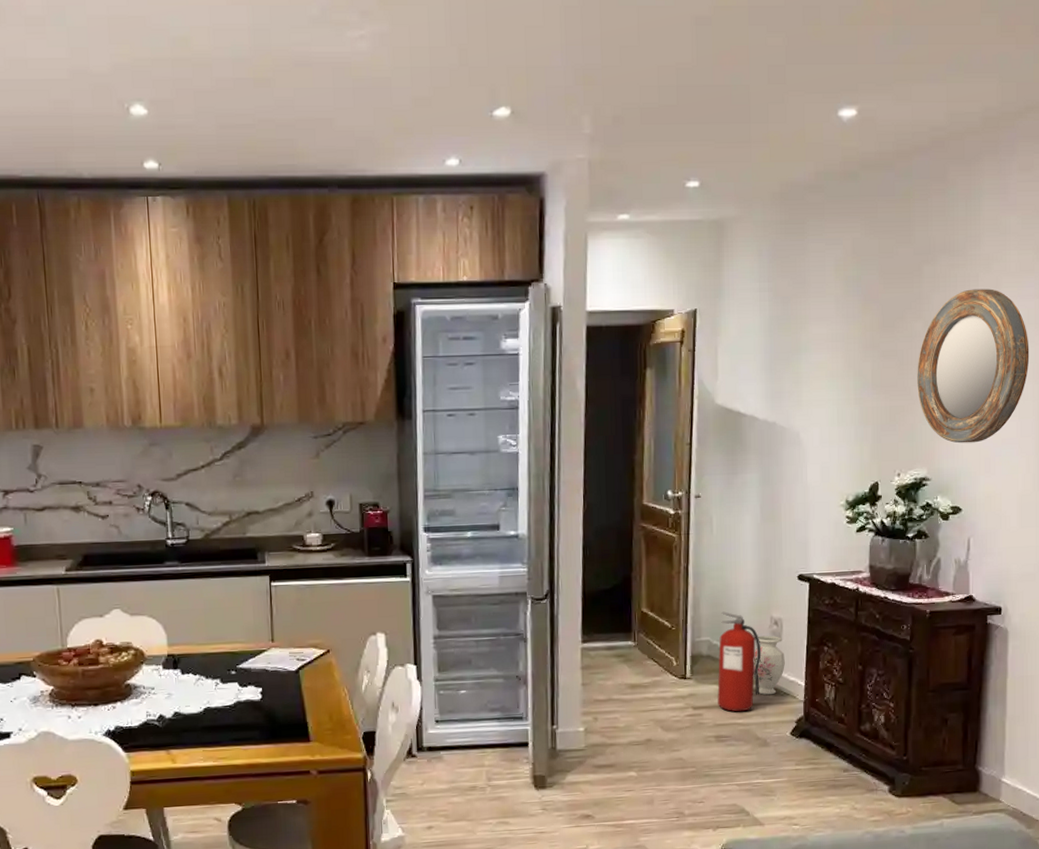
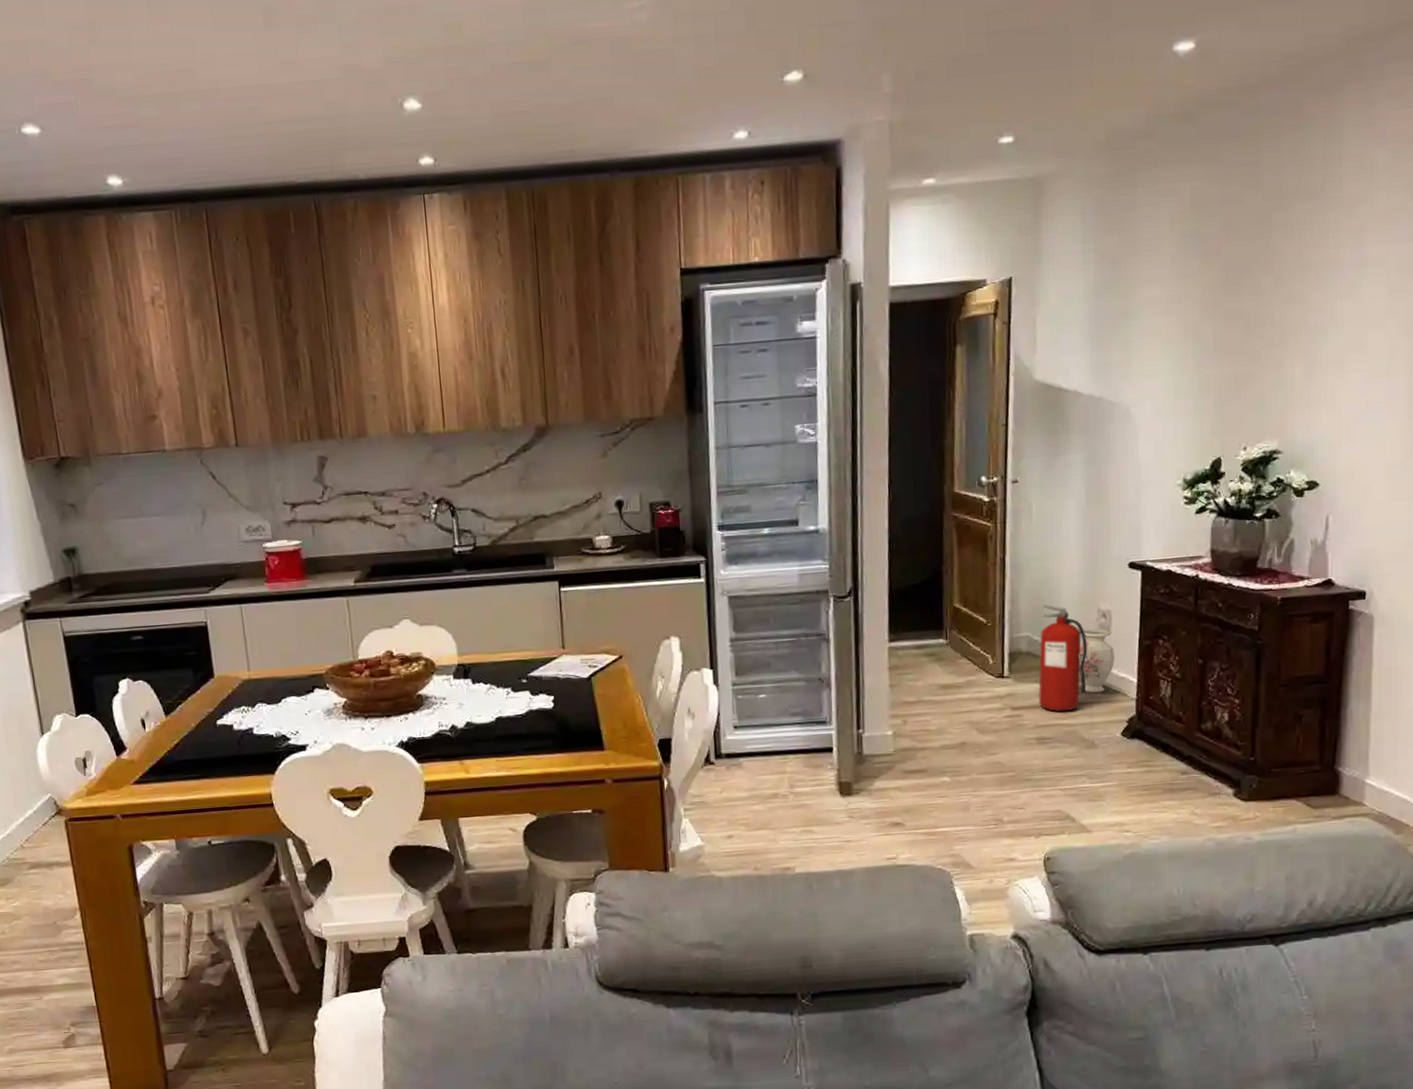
home mirror: present [917,289,1029,444] -> none [1266,234,1401,411]

